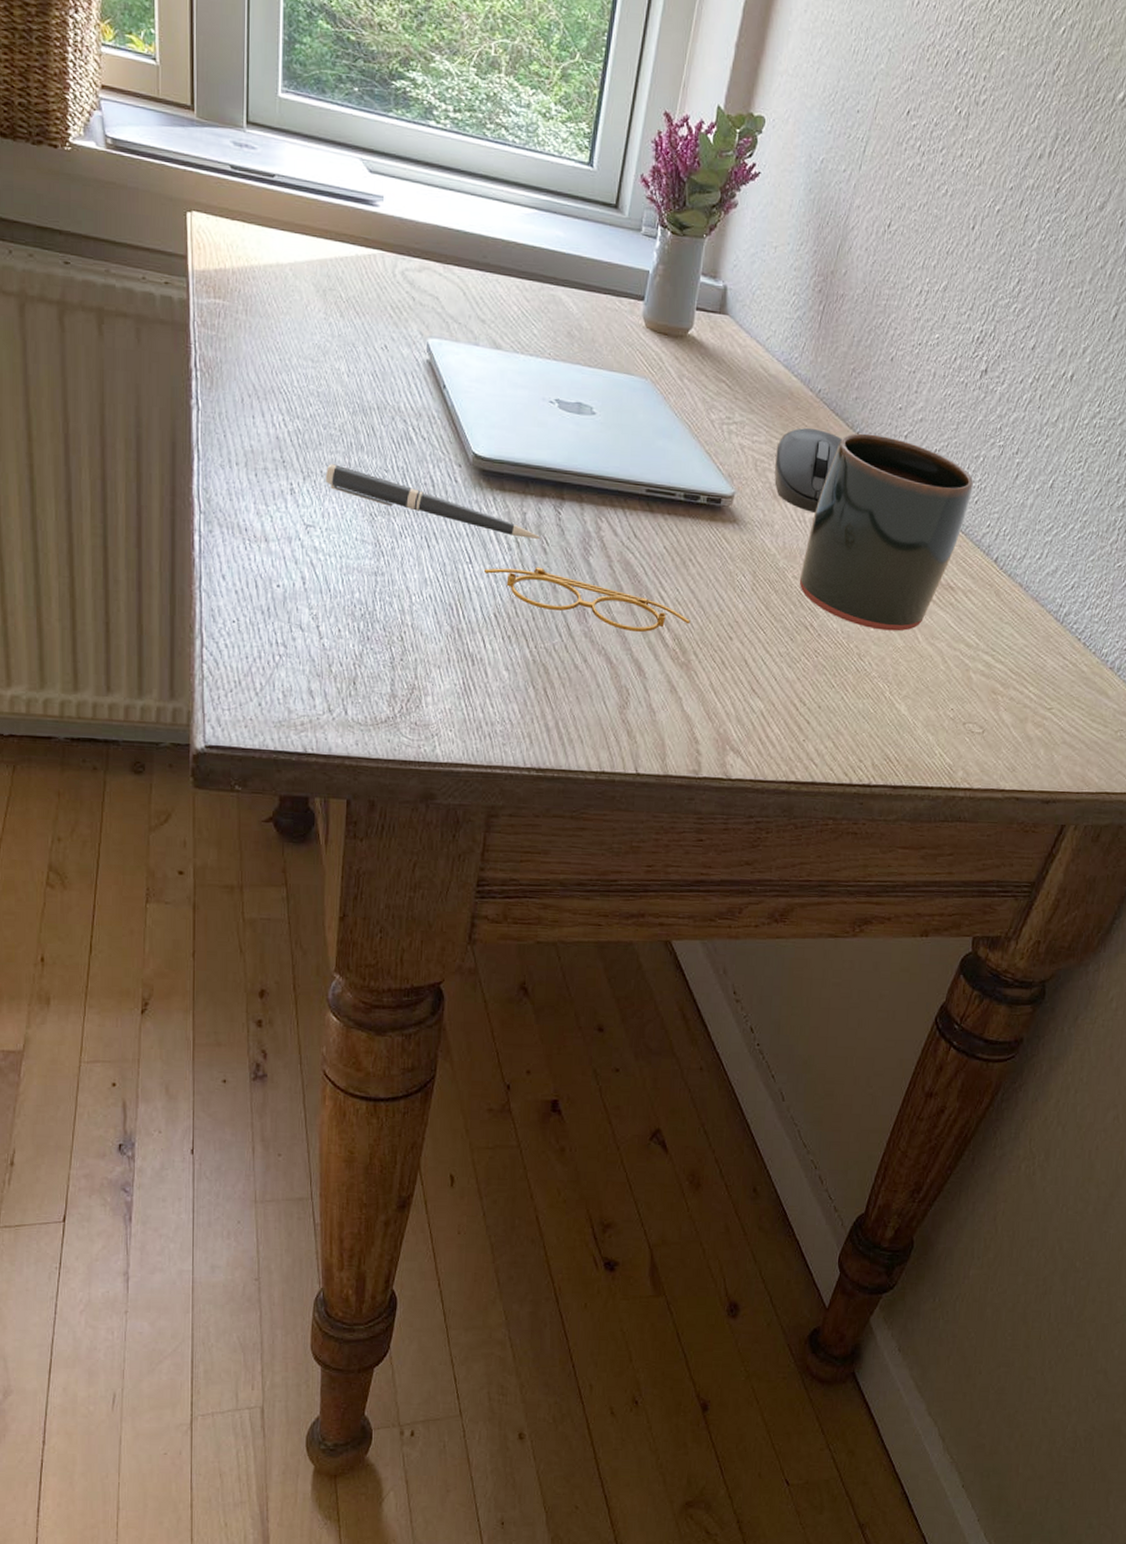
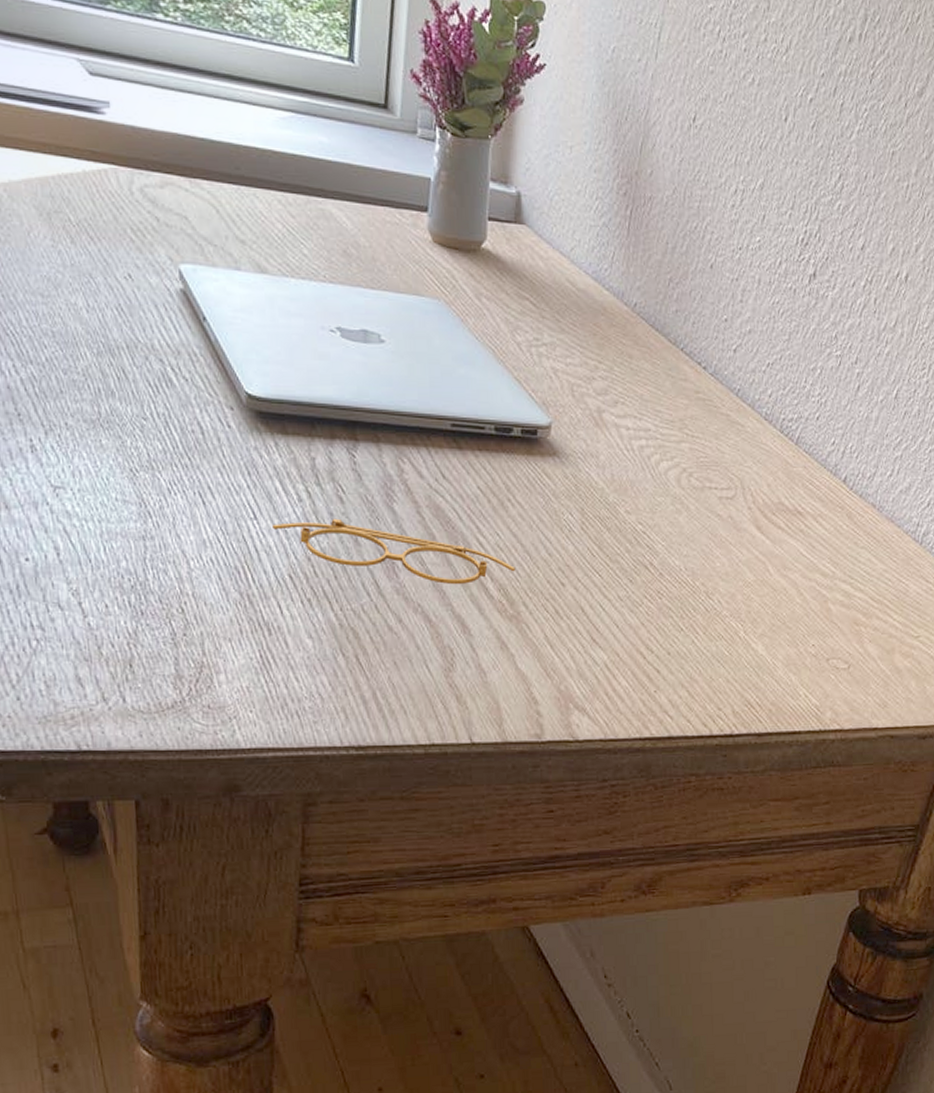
pen: present [325,464,542,539] -> none [71,414,336,487]
computer mouse: present [774,428,842,512] -> none [593,347,665,439]
mug: present [799,433,973,631] -> none [633,349,812,564]

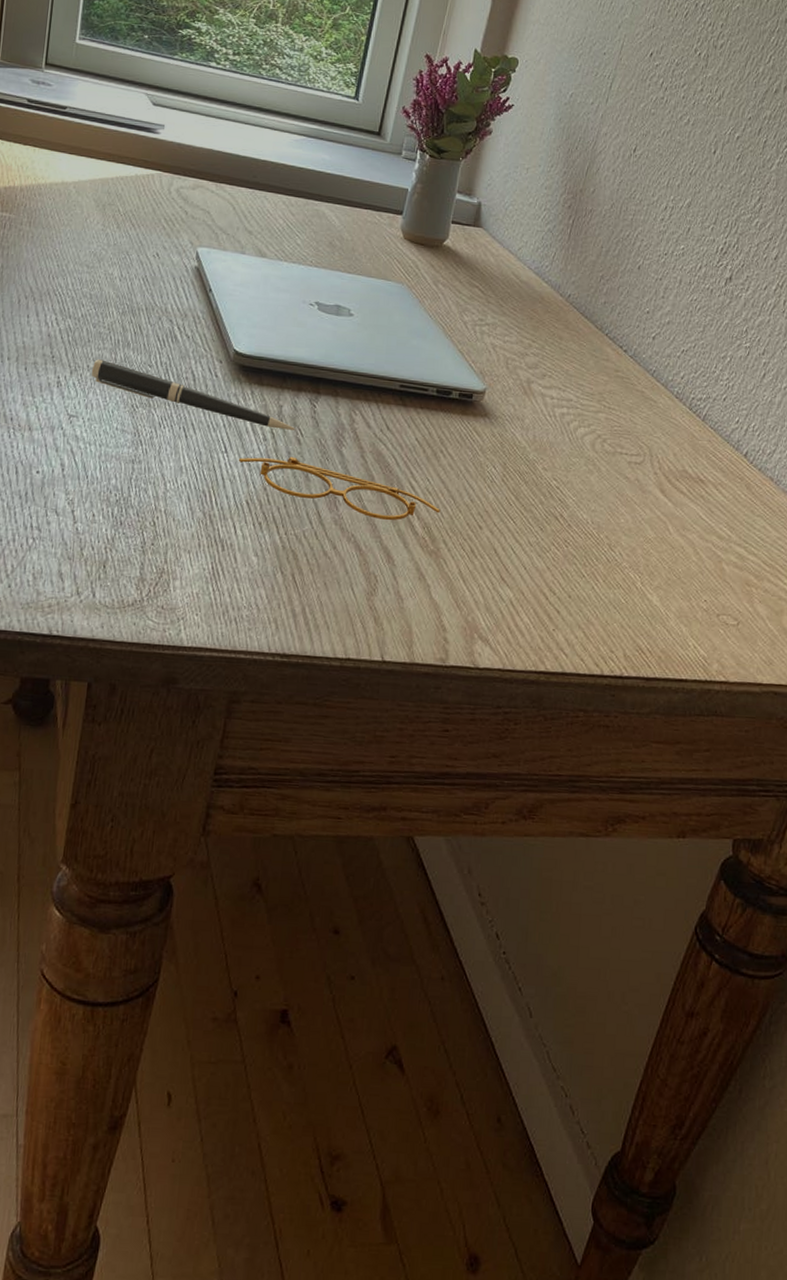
pen: none [71,414,336,487] -> present [91,359,297,430]

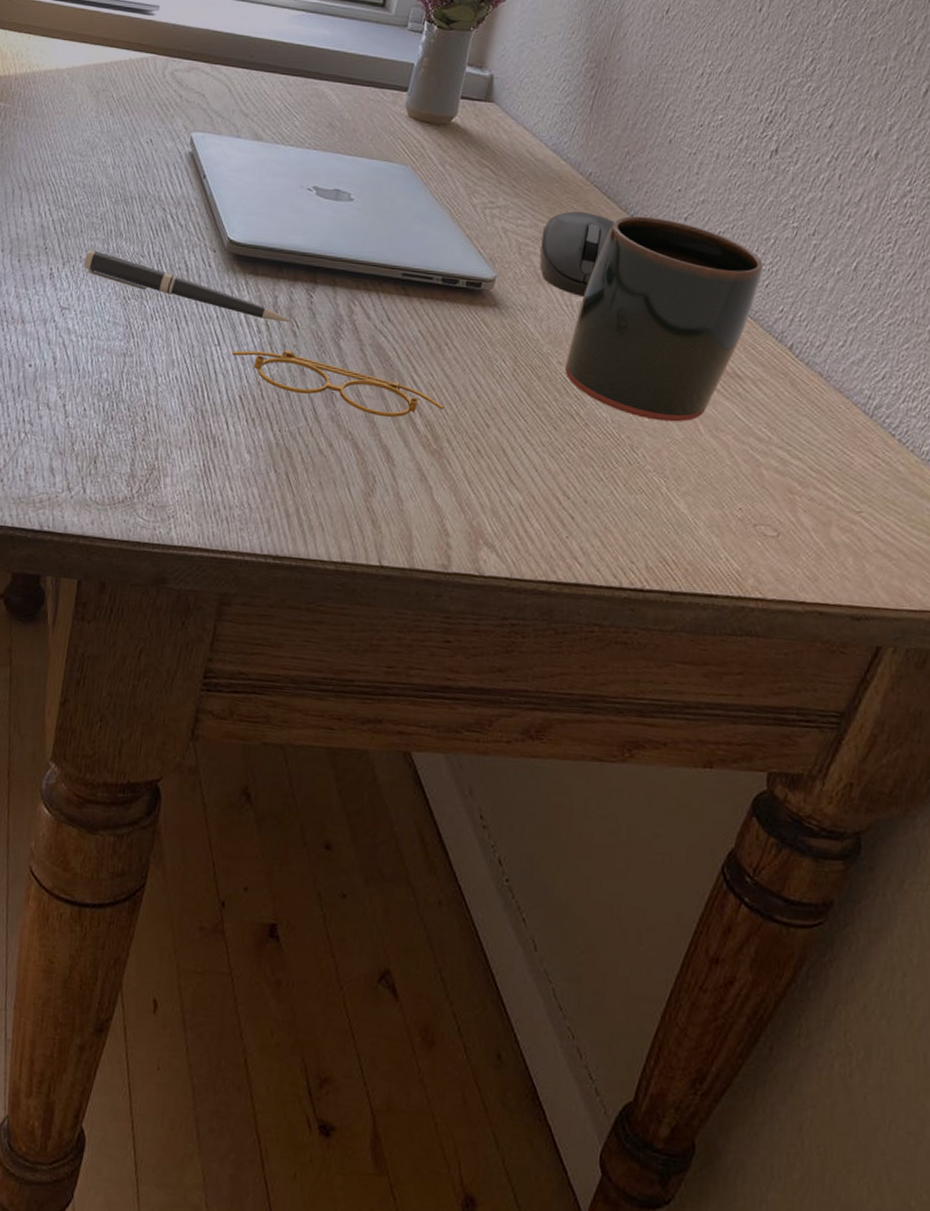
computer mouse: none [525,329,591,408] -> present [539,211,614,297]
mug: none [549,334,721,523] -> present [564,216,763,422]

